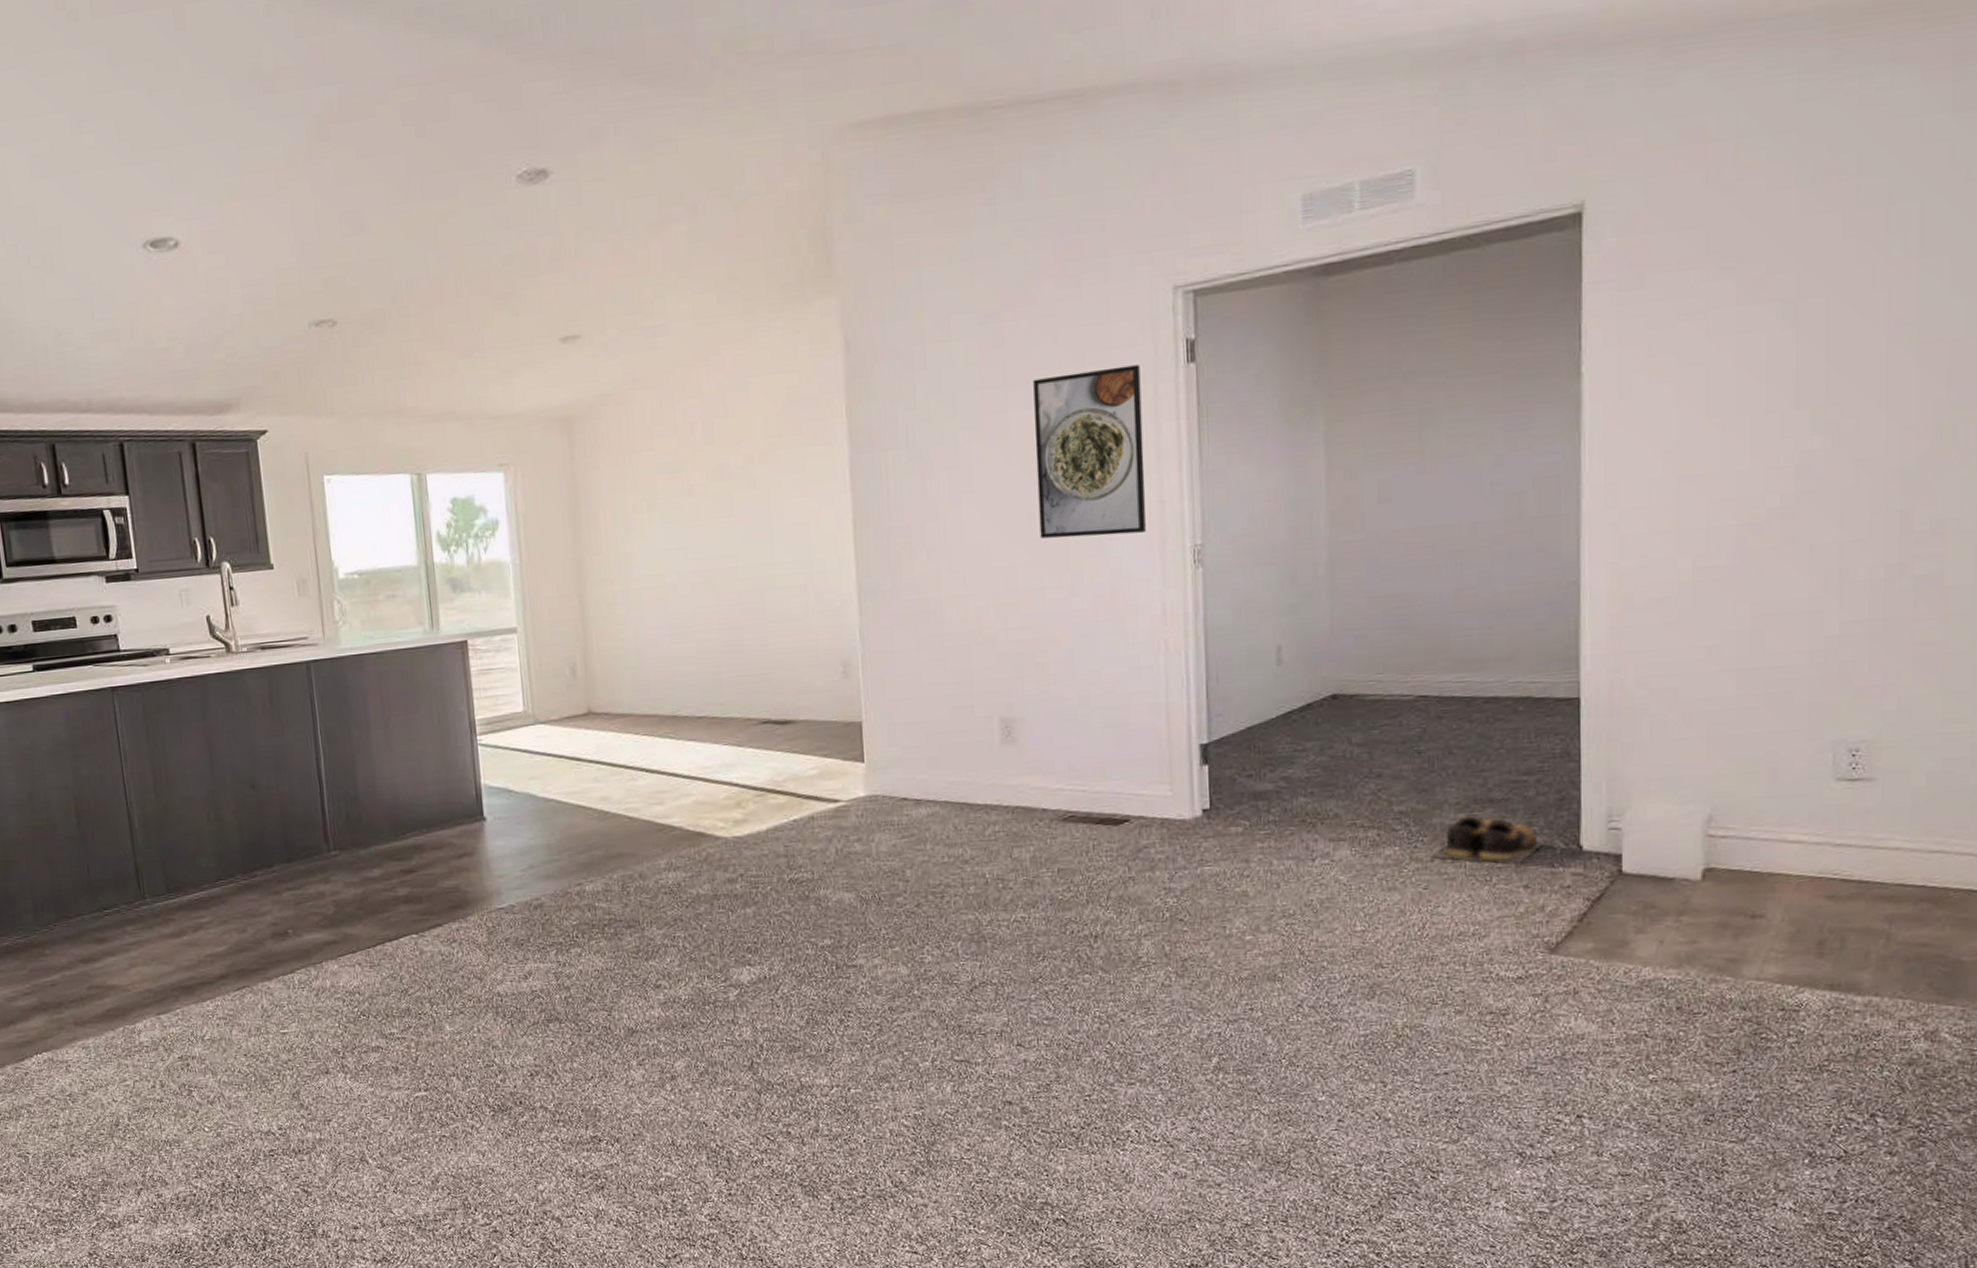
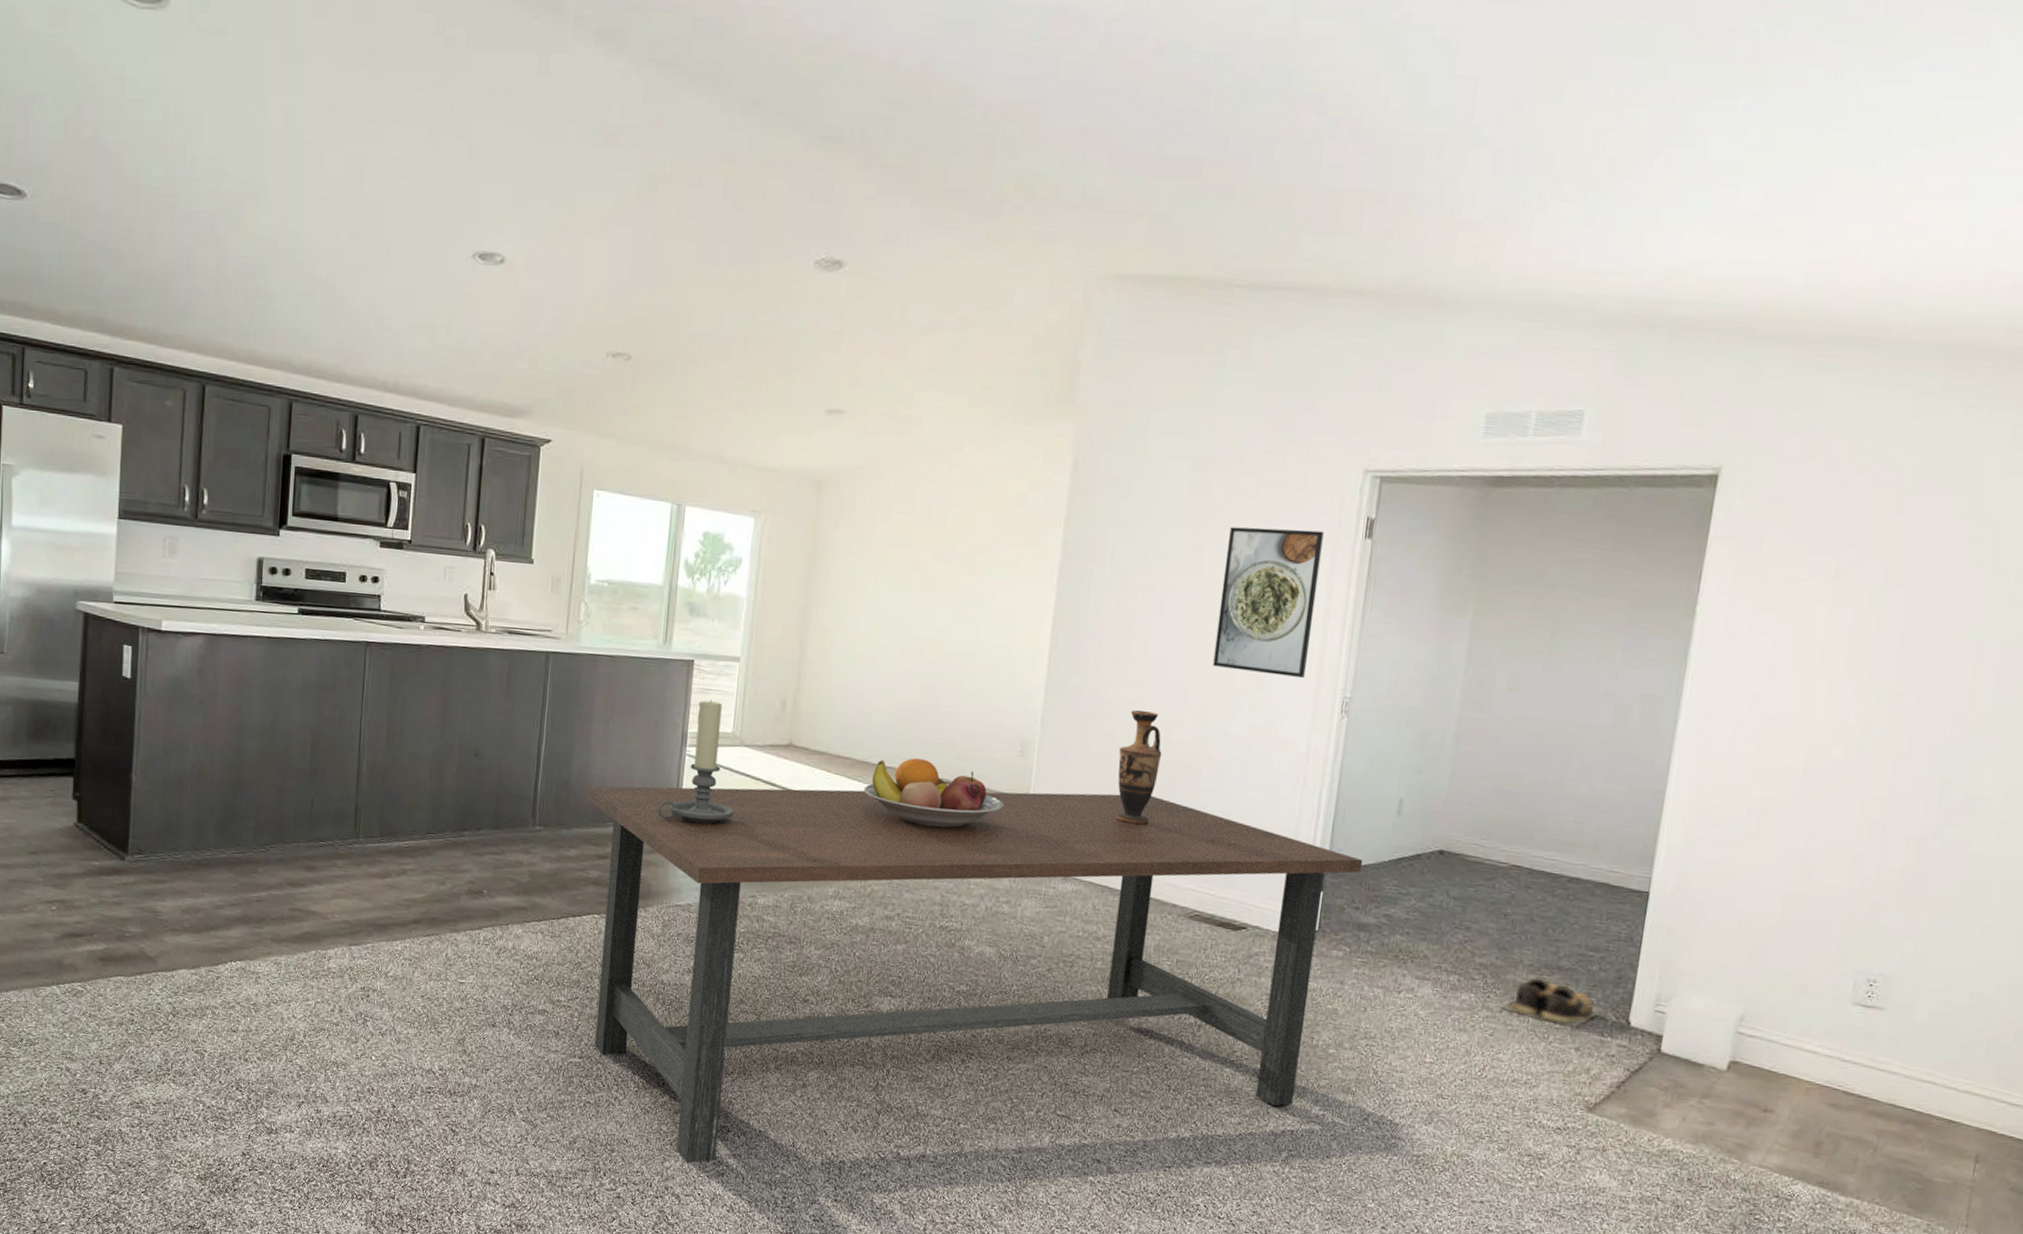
dining table: none [377,694,1248,1182] -> present [586,785,1363,1163]
candle holder: none [458,680,542,818] -> present [657,700,734,824]
fruit bowl: none [678,701,835,774] -> present [863,758,1003,828]
vase: none [952,602,1001,730] -> present [1116,710,1162,825]

